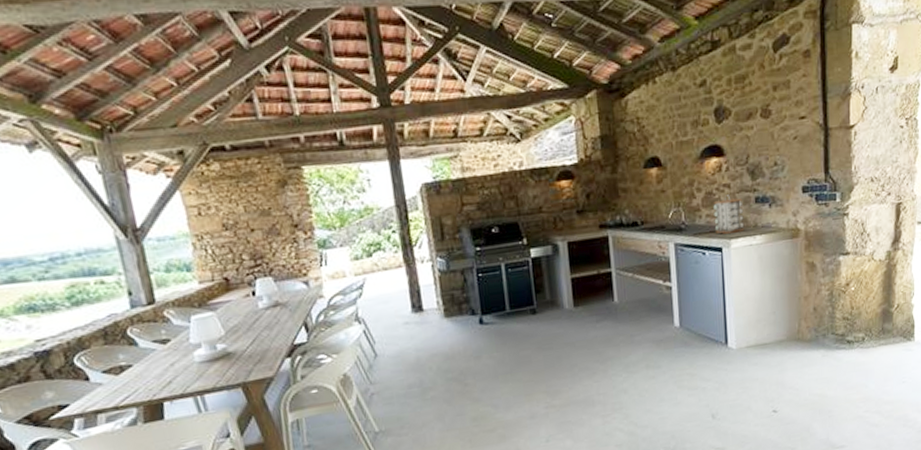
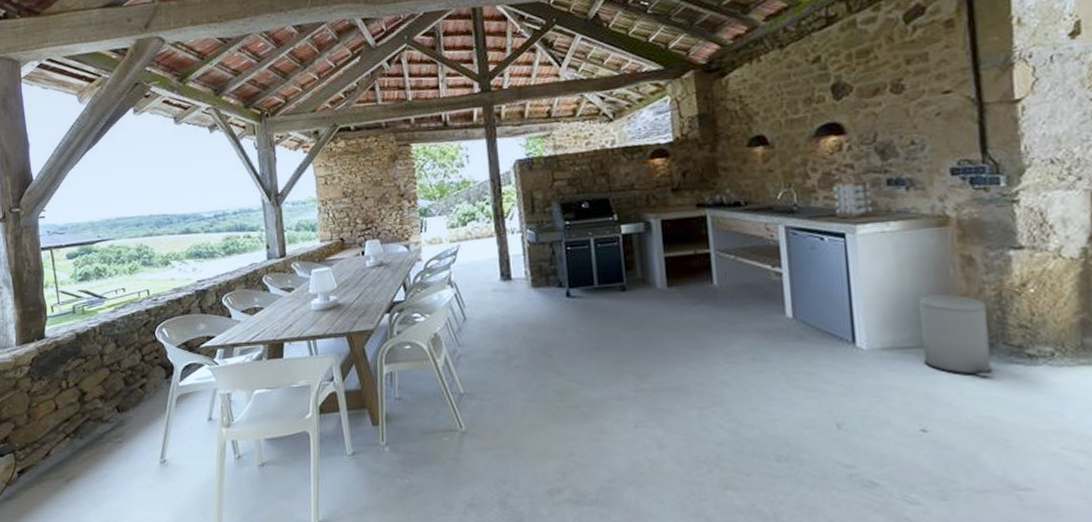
pedal bin: none [775,296,825,363] -> present [919,293,996,377]

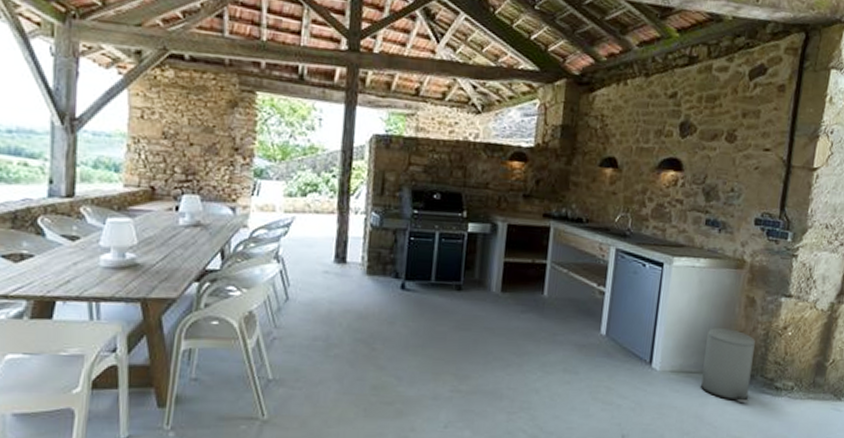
spice rack: present [832,176,874,219] -> none [659,210,694,252]

